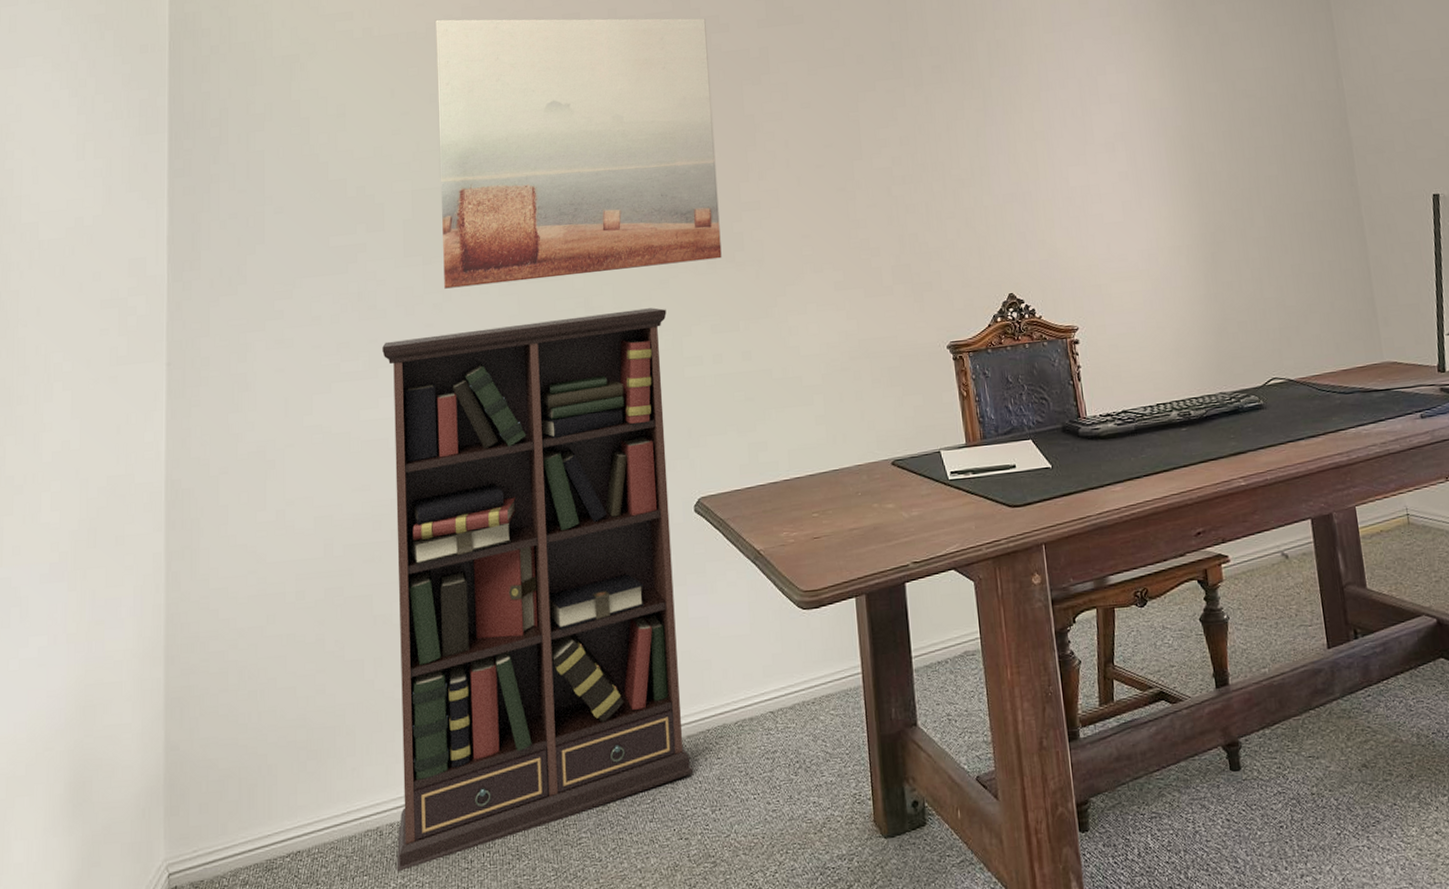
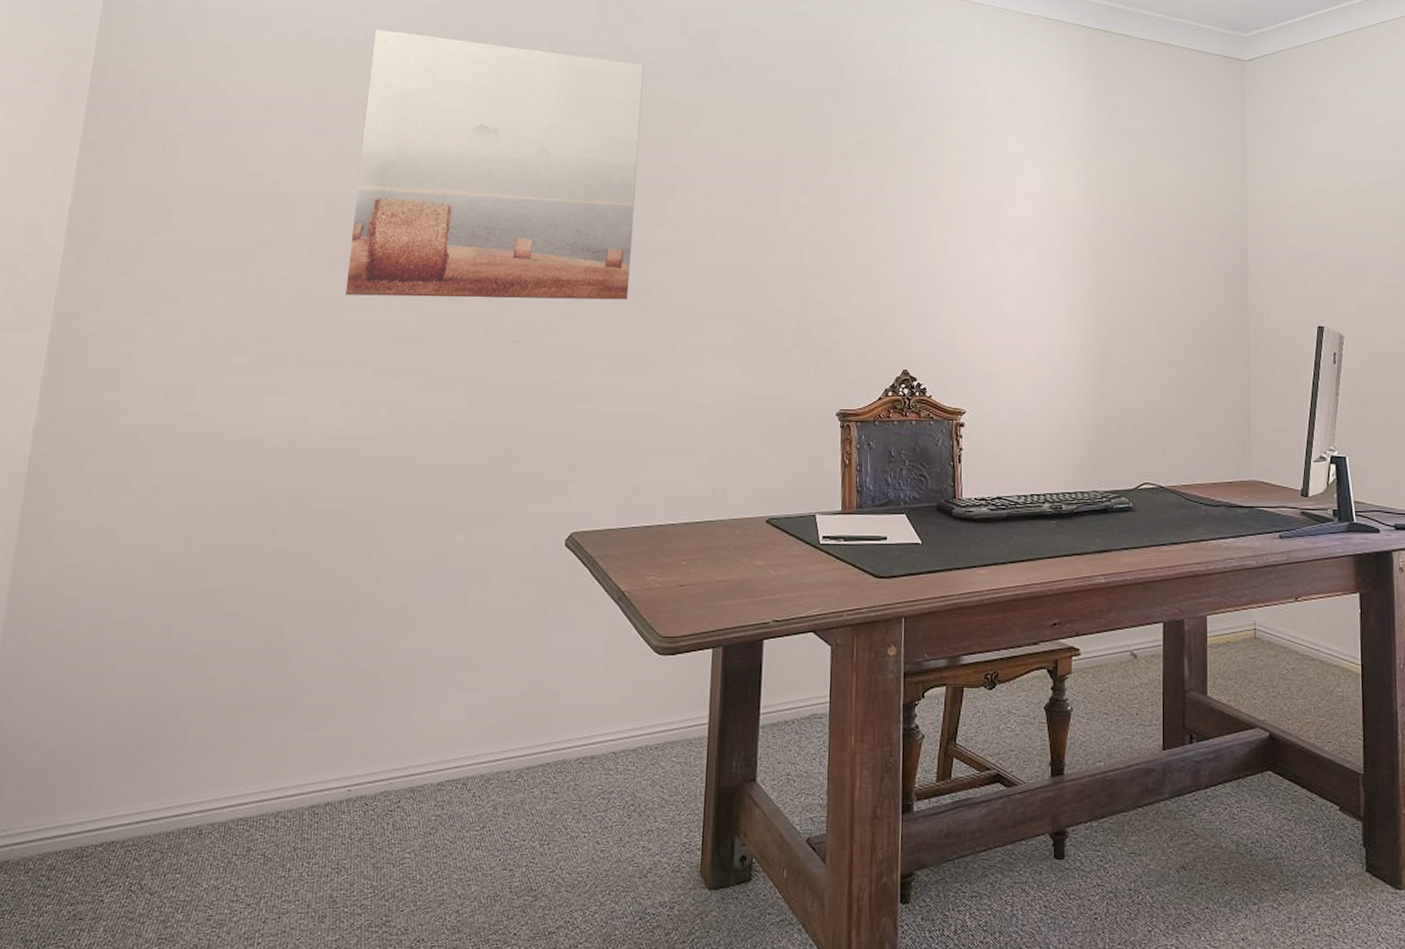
bookcase: present [382,307,693,872] -> none [211,339,565,874]

